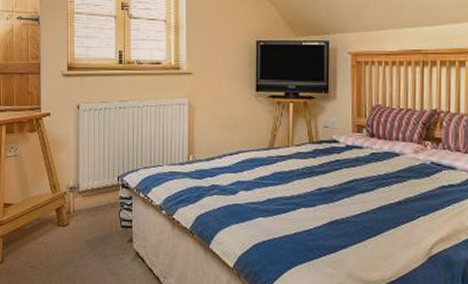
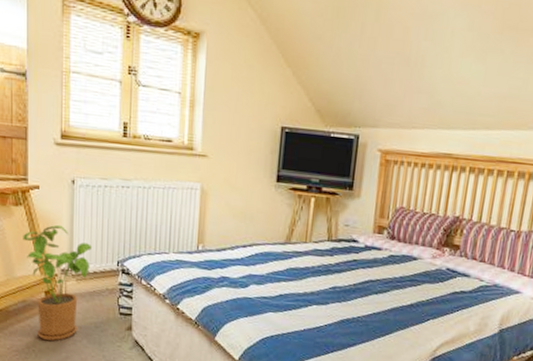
house plant: none [37,146,95,257] -> present [23,224,92,341]

